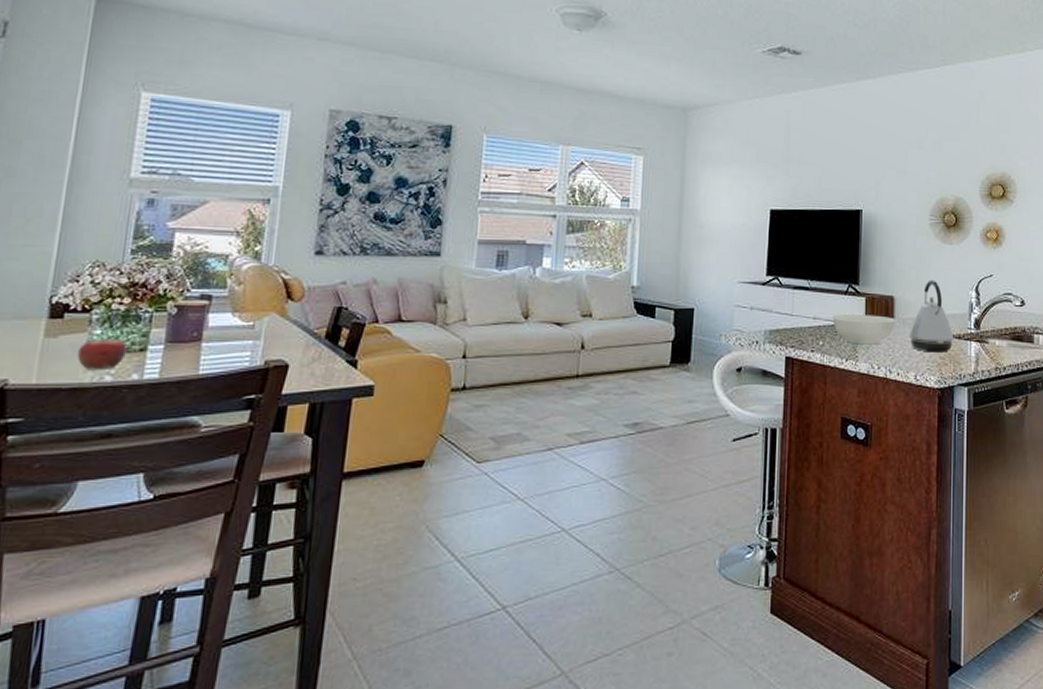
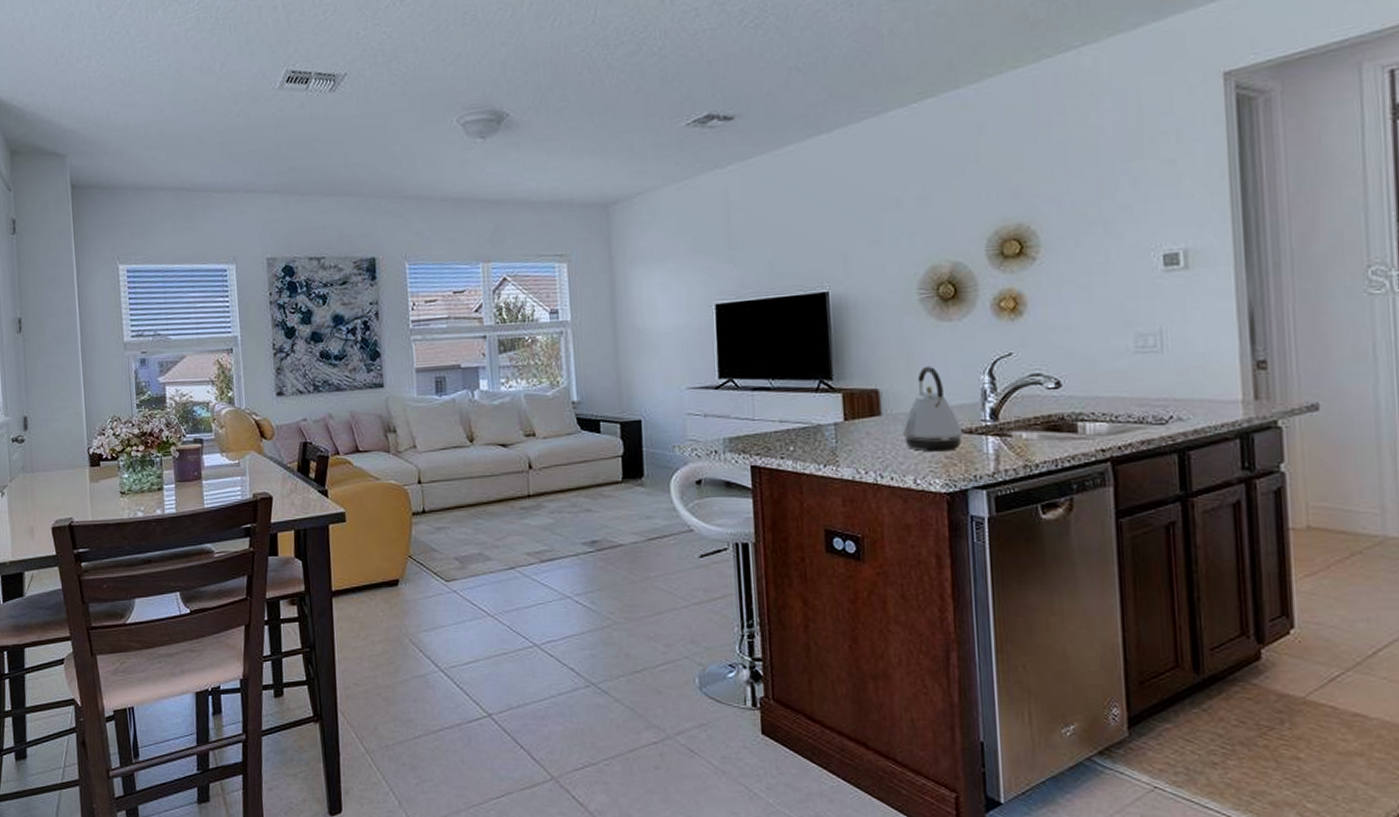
fruit: present [77,334,127,371] -> none [115,477,149,508]
bowl: present [832,314,896,345] -> none [803,412,884,448]

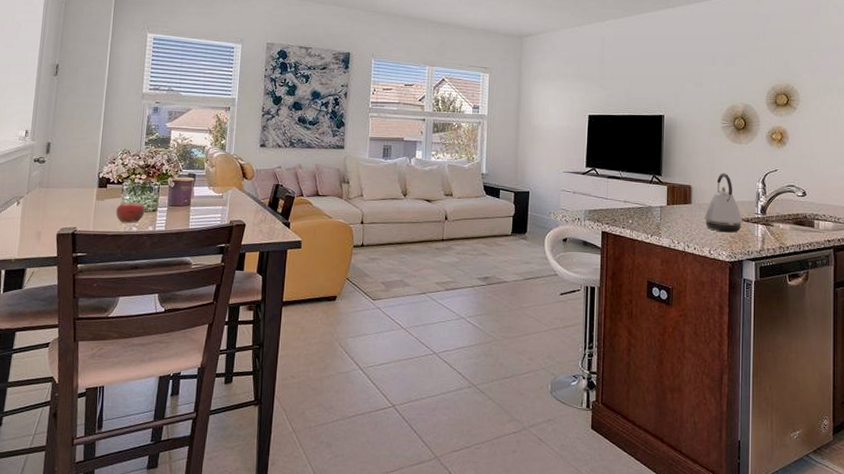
fruit: none [115,477,149,508] -> present [116,199,145,224]

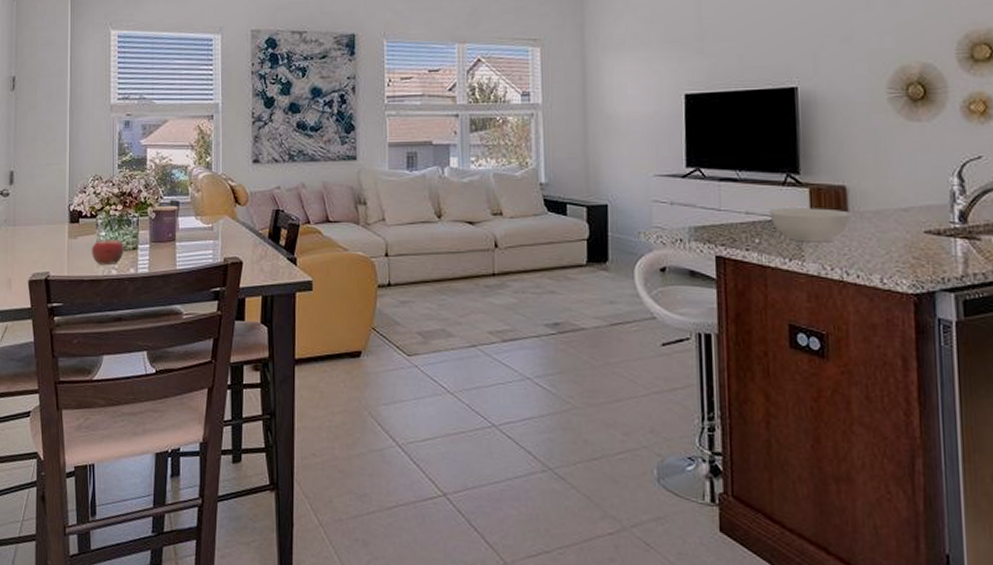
bowl: none [640,199,693,224] -> present [769,208,851,243]
kettle: present [704,173,743,233] -> none [870,165,932,252]

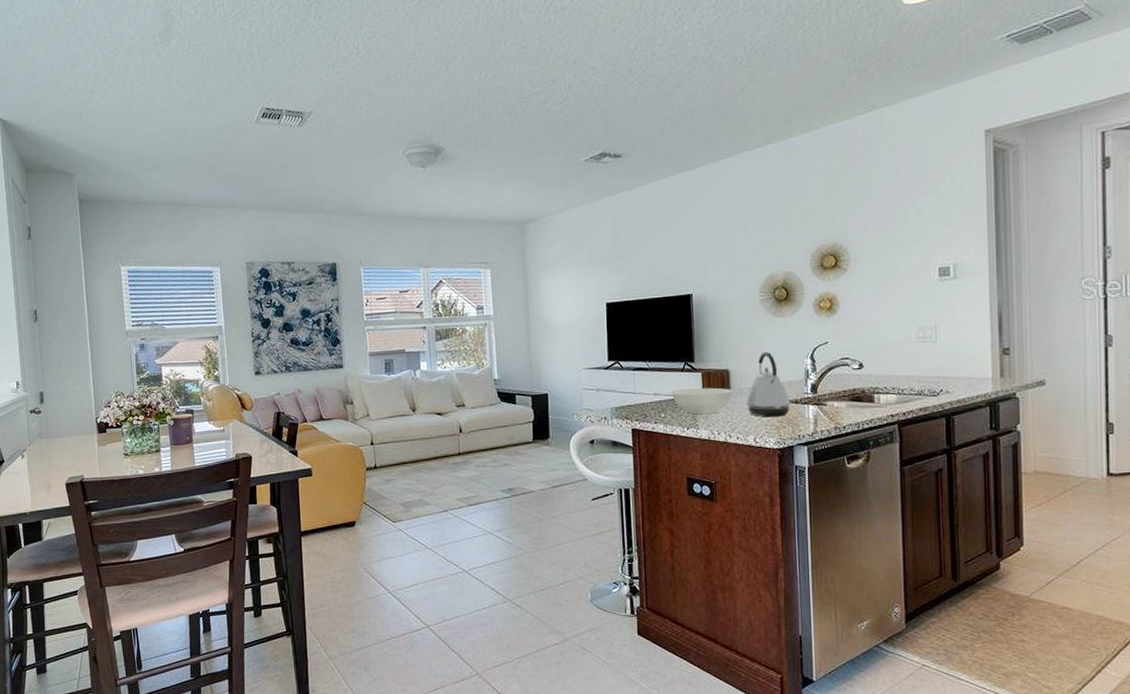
fruit: present [92,235,124,266] -> none [120,442,149,467]
kettle: none [870,165,932,252] -> present [746,351,791,418]

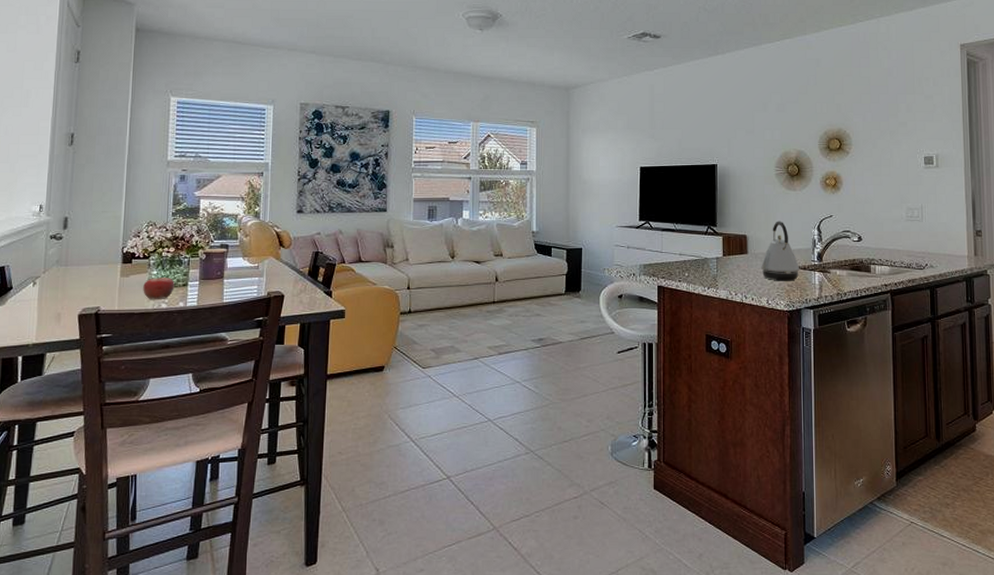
fruit: none [120,442,149,467] -> present [143,274,175,300]
bowl: present [672,387,733,415] -> none [695,251,749,275]

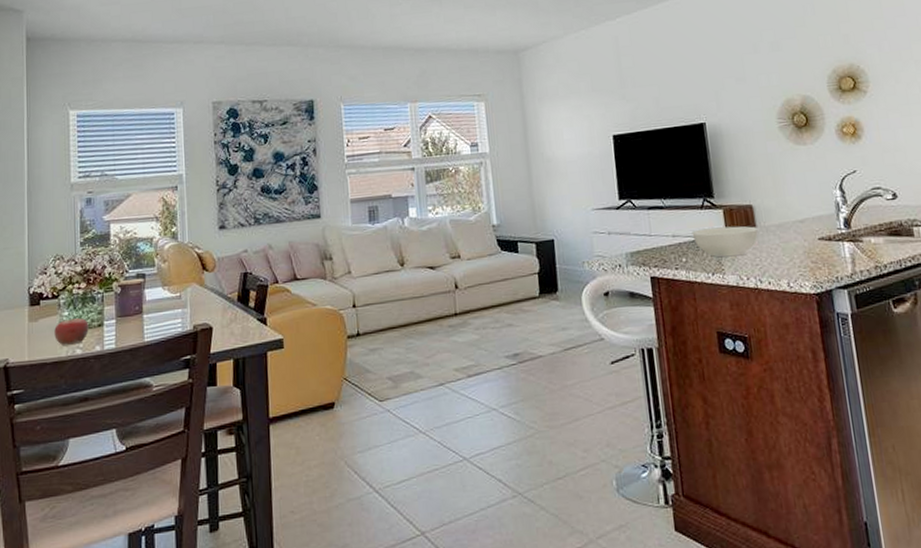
bowl: none [695,251,749,275] -> present [692,226,759,258]
kettle: present [761,221,800,281] -> none [775,183,825,258]

